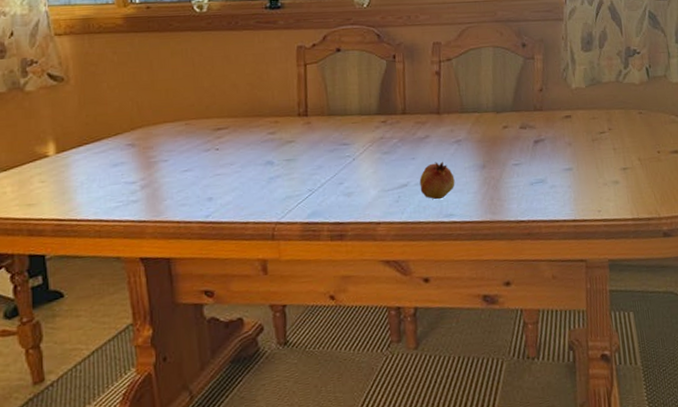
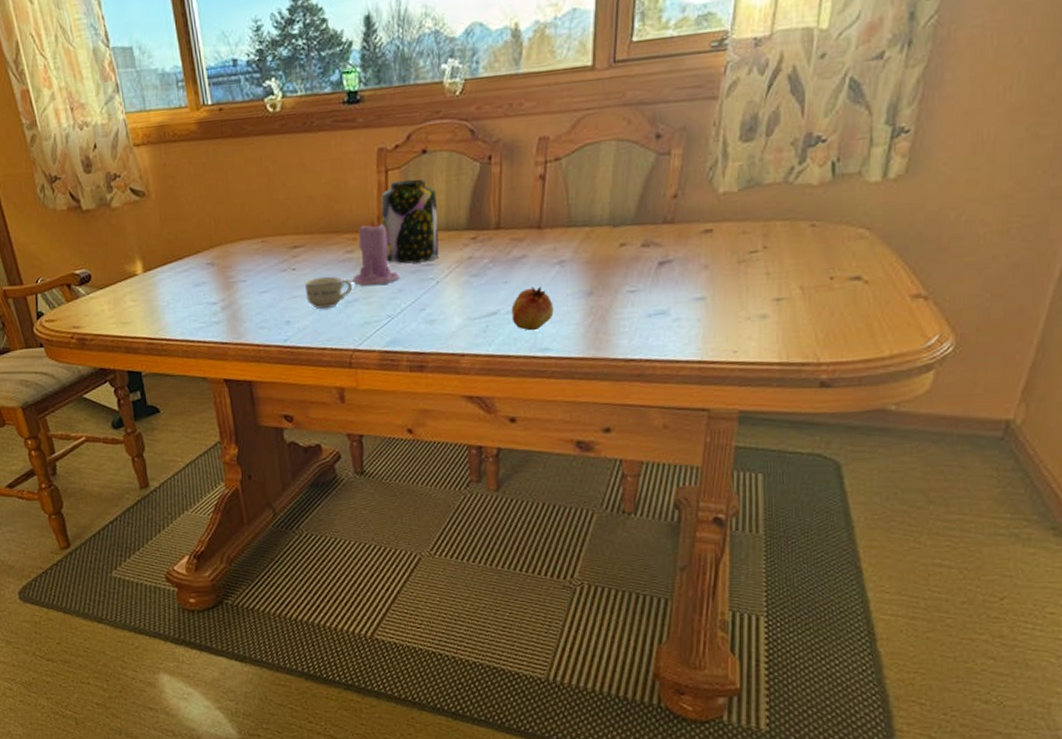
cup: none [227,155,275,185] -> present [304,276,353,309]
candle: none [275,103,319,164] -> present [352,217,399,287]
jar: none [301,72,354,144] -> present [381,179,439,264]

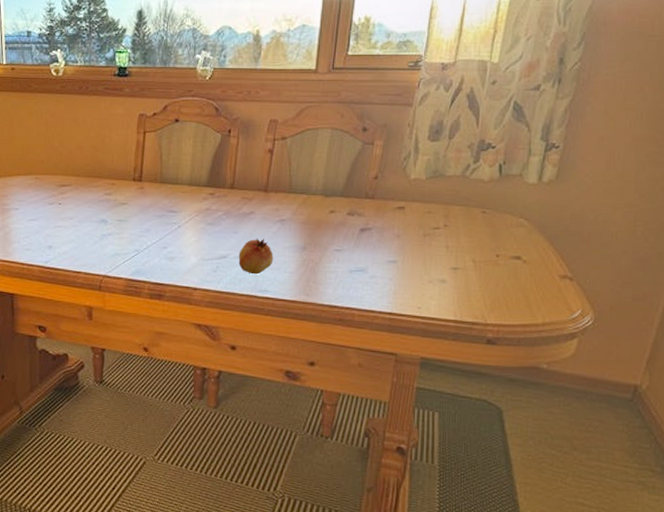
cup: present [304,276,353,309] -> none [67,213,108,239]
candle: present [352,217,399,287] -> none [108,168,148,224]
jar: present [381,179,439,264] -> none [137,141,184,209]

